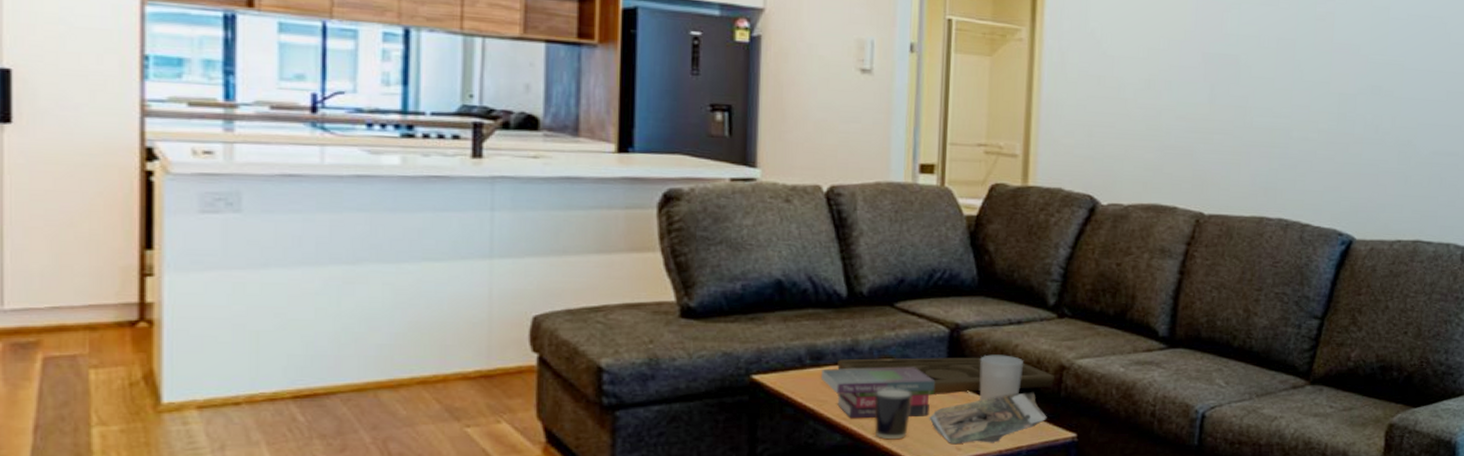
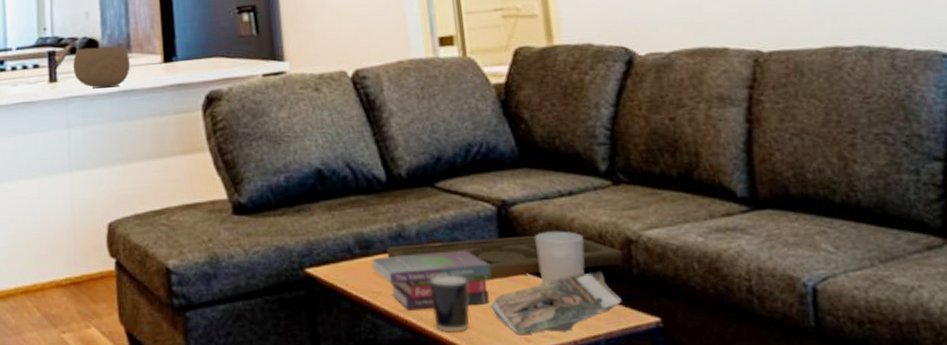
bowl: none [503,124,578,172] -> present [72,45,131,89]

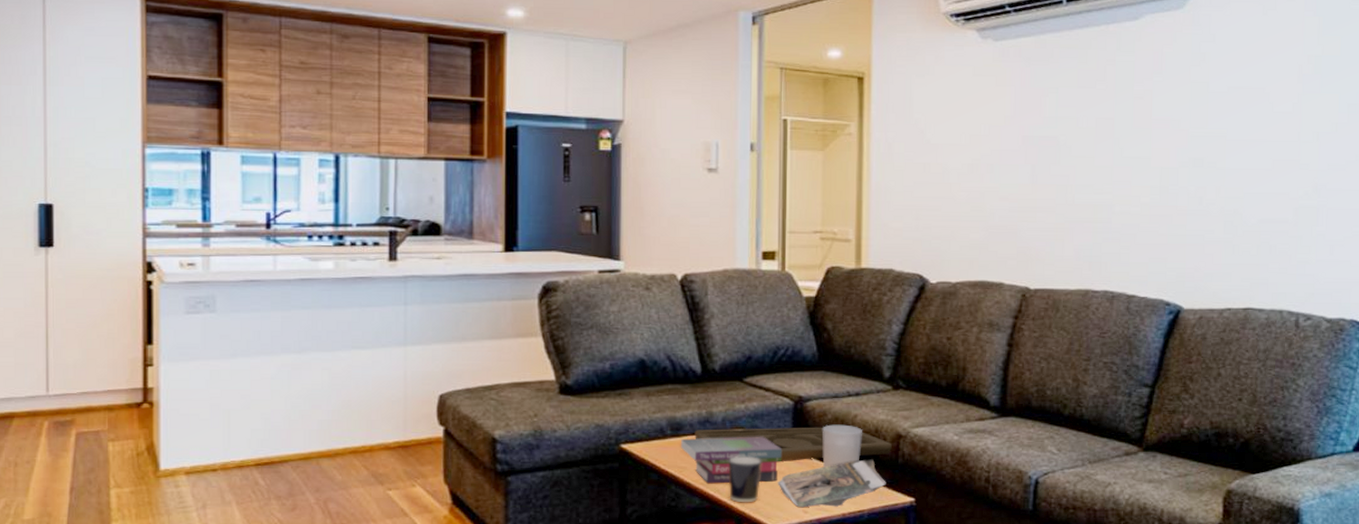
bowl: present [72,45,131,89] -> none [413,230,472,270]

